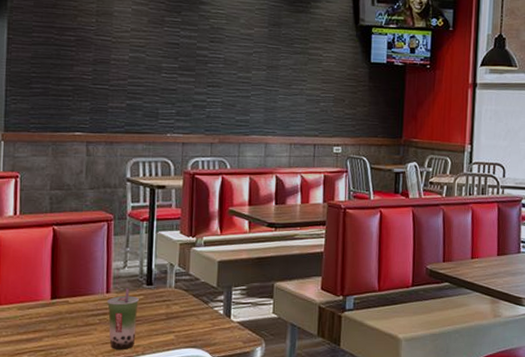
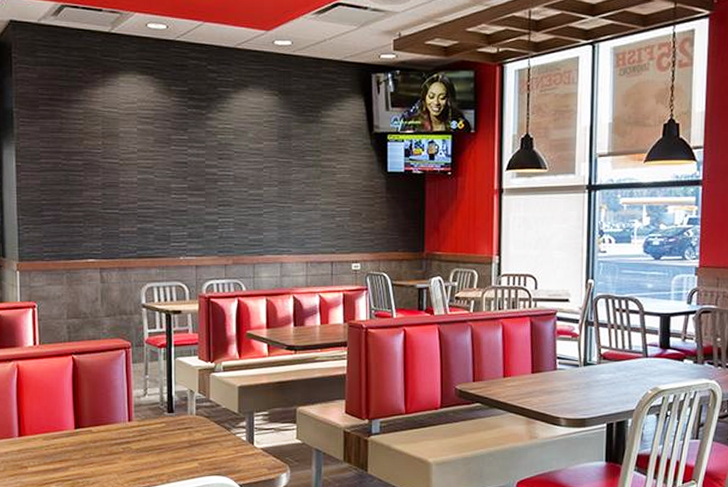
beverage cup: present [106,287,139,349] -> none [129,415,161,478]

